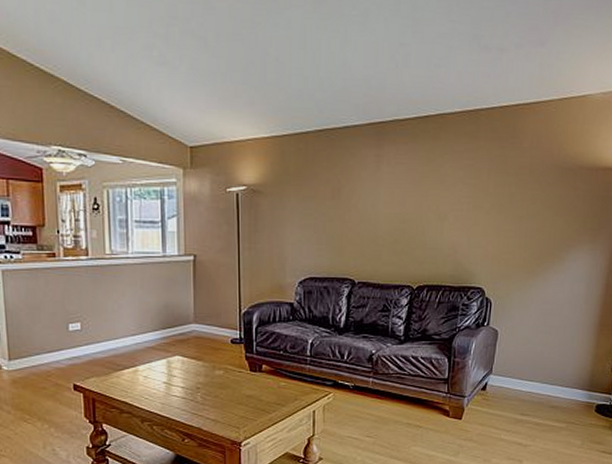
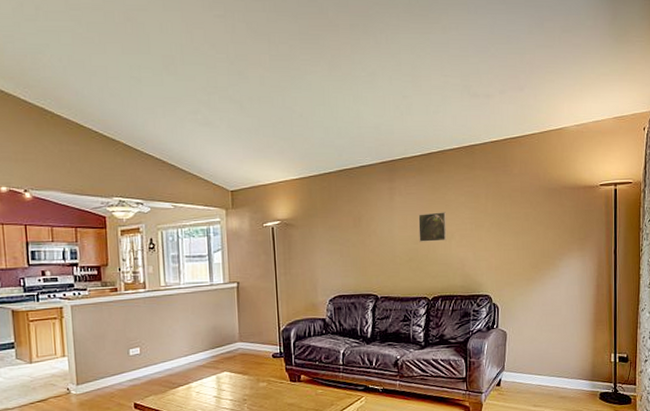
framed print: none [407,187,440,222] -> present [418,212,447,242]

